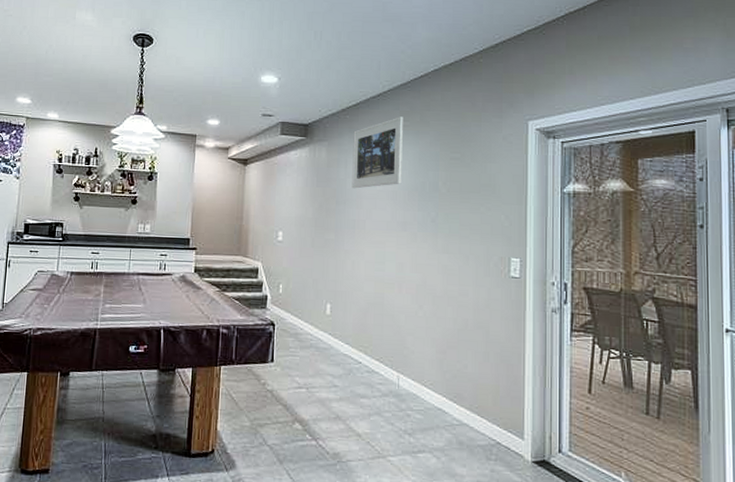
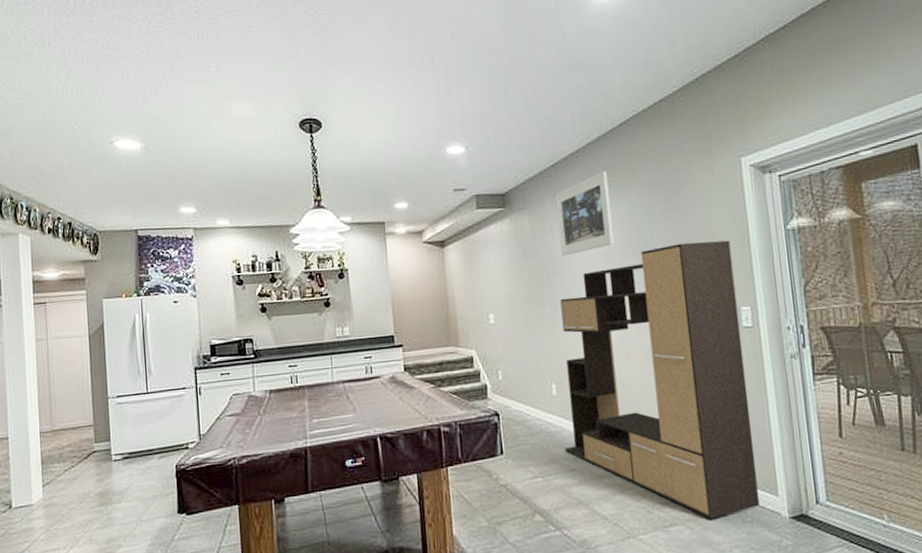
media console: none [330,191,508,452] -> present [560,240,761,519]

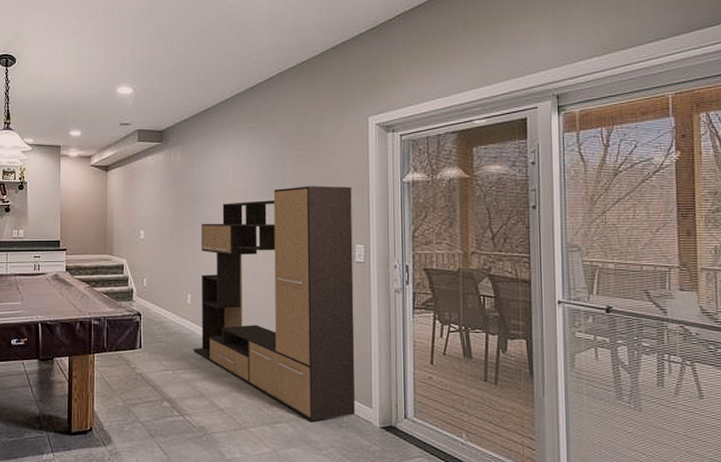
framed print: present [555,171,614,257] -> none [205,119,252,188]

